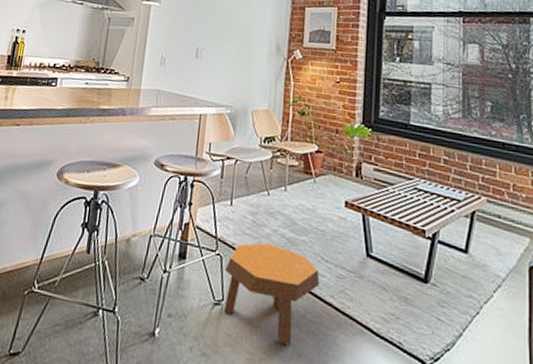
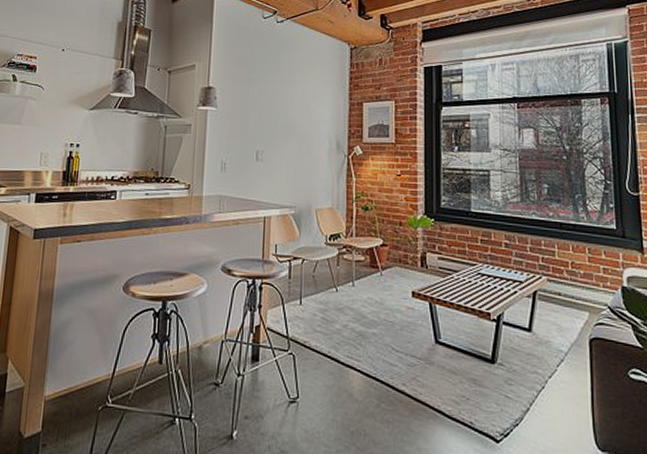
footstool: present [224,243,320,345] -> none [298,338,391,435]

